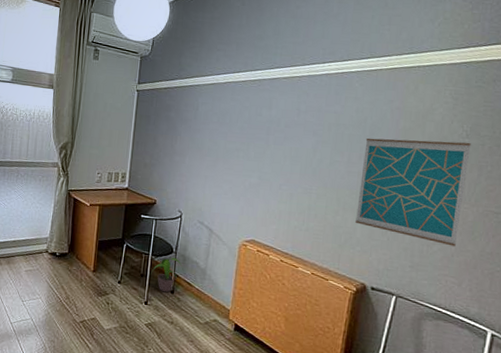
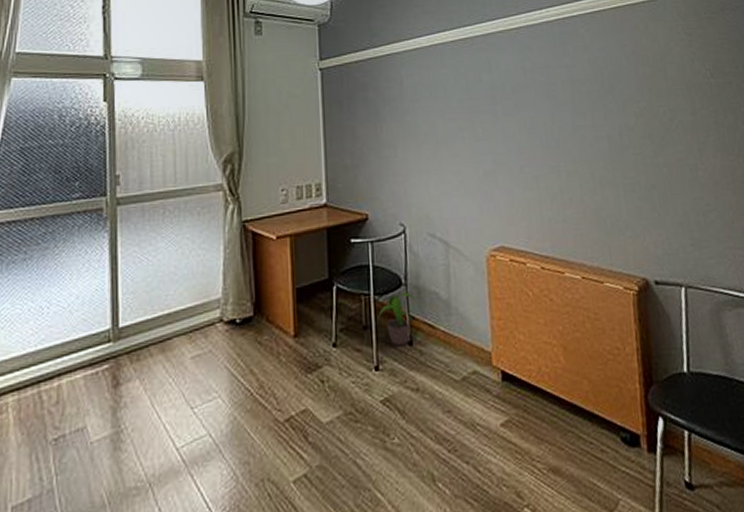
wall art: present [355,138,471,247] -> none [606,83,733,210]

